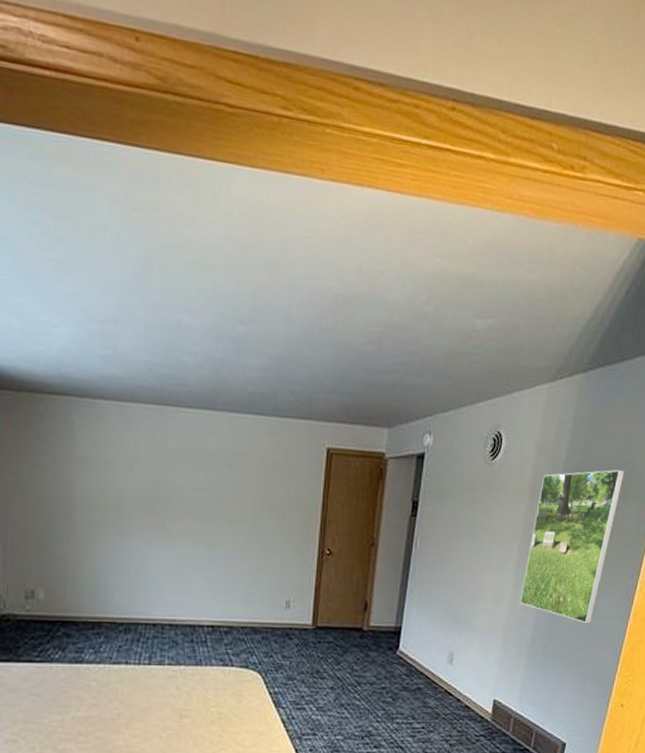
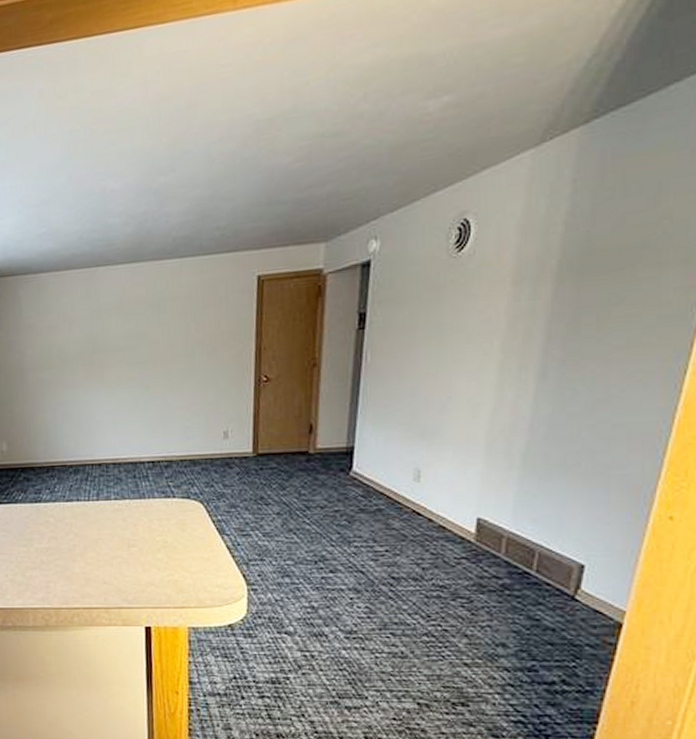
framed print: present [520,470,624,624] -> none [506,230,657,423]

